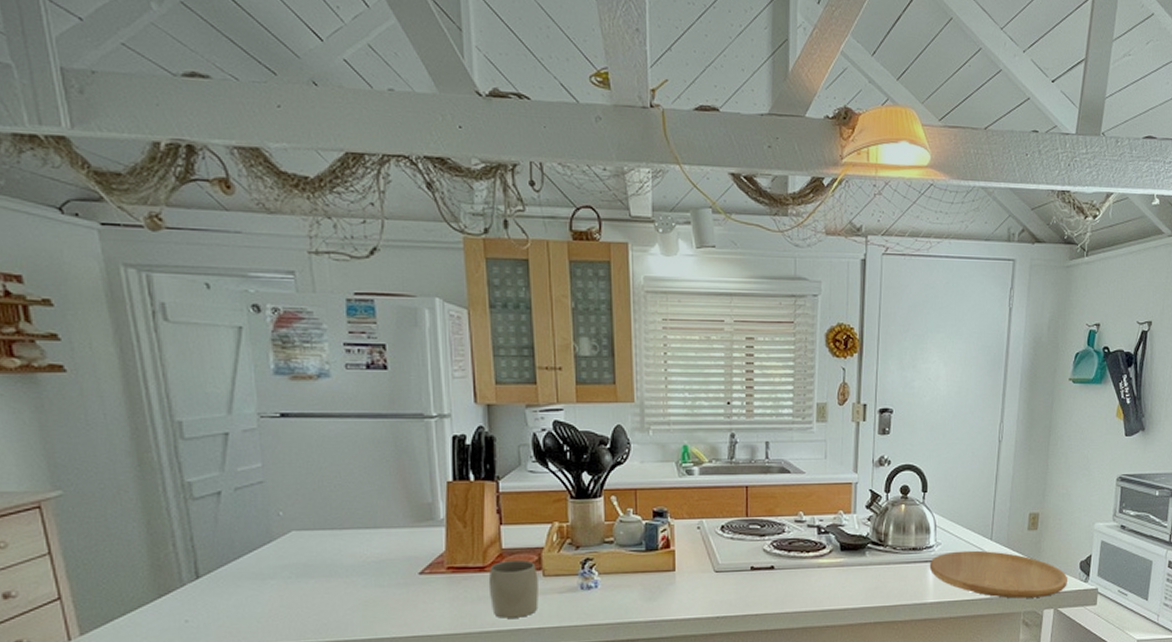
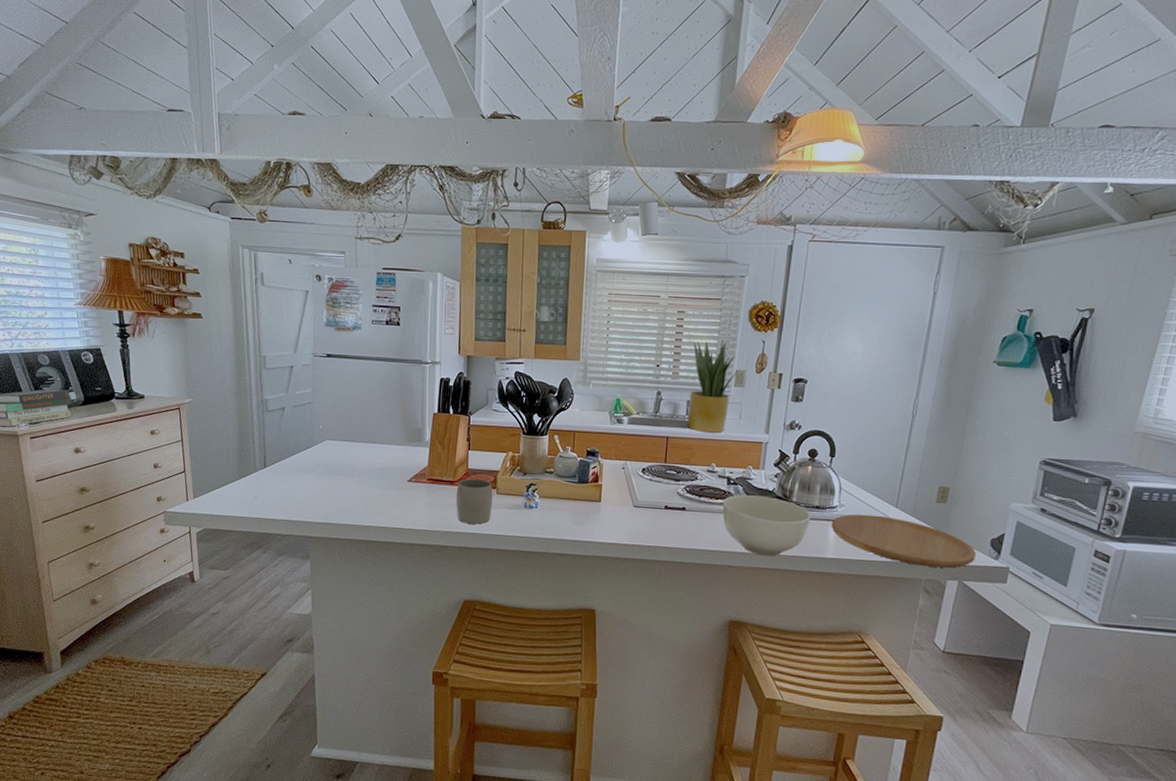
planter: none [767,367,821,477] -> present [687,338,740,433]
bowl: none [814,542,909,610] -> present [722,494,811,556]

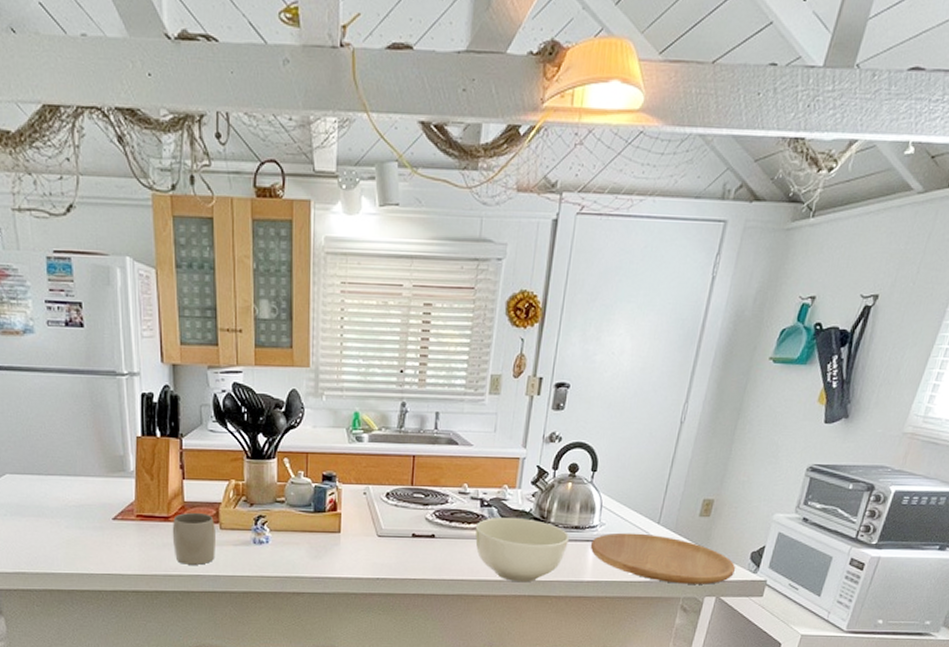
planter: present [687,338,740,433] -> none [436,337,495,449]

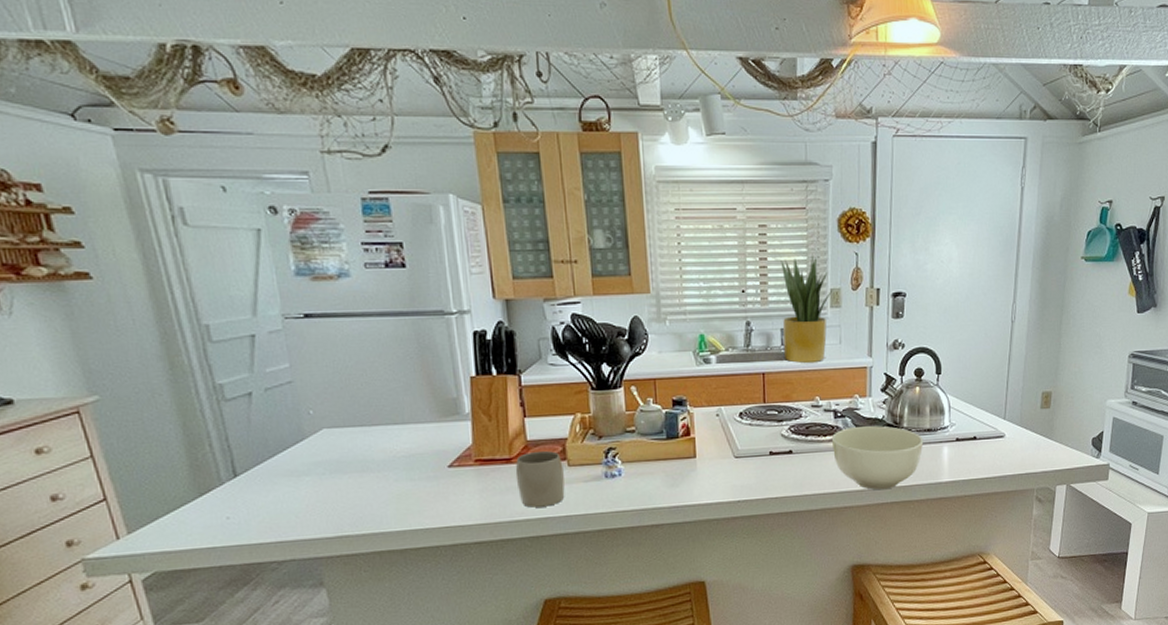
planter: none [436,337,495,449] -> present [780,254,835,363]
cutting board: present [590,532,736,585] -> none [944,429,1081,476]

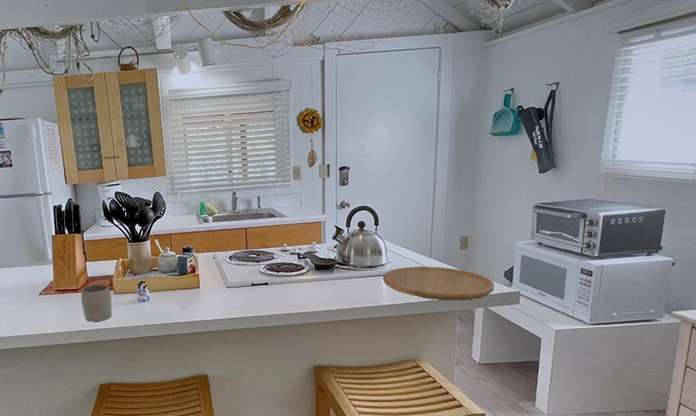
planter: present [780,254,835,363] -> none [256,142,296,220]
bowl: present [831,425,924,490] -> none [296,264,367,311]
cutting board: none [944,429,1081,476] -> present [382,266,495,301]

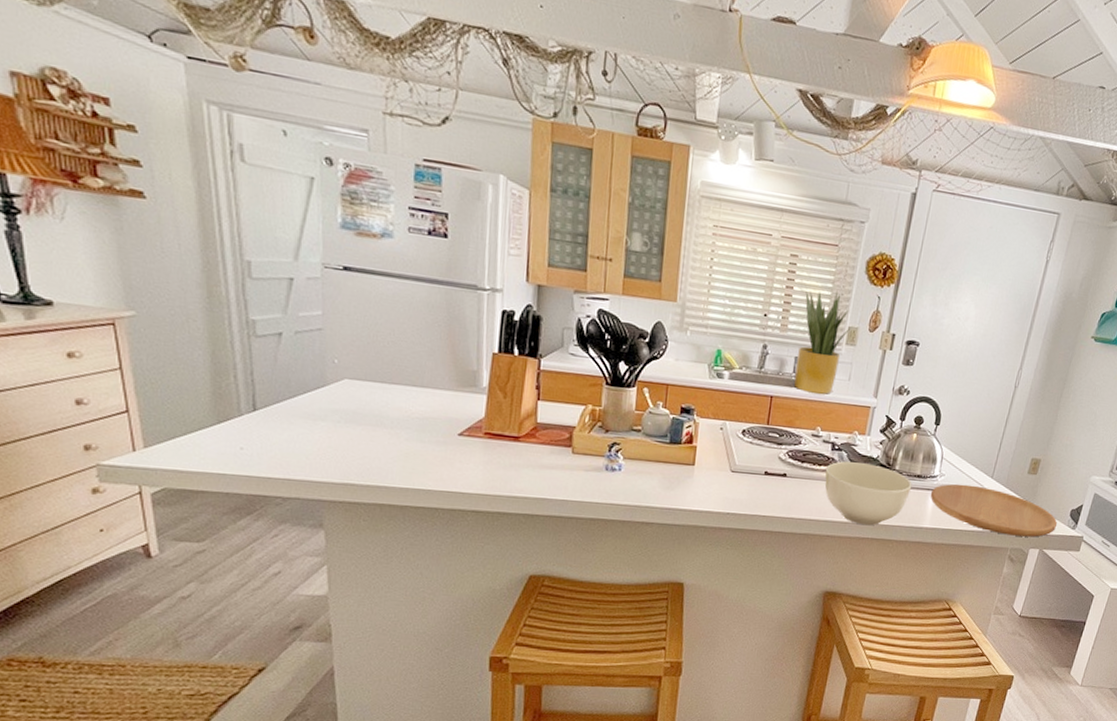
mug: present [80,283,113,322] -> none [520,434,568,488]
planter: none [256,142,296,220] -> present [793,290,853,394]
bowl: none [296,264,367,311] -> present [824,461,913,526]

